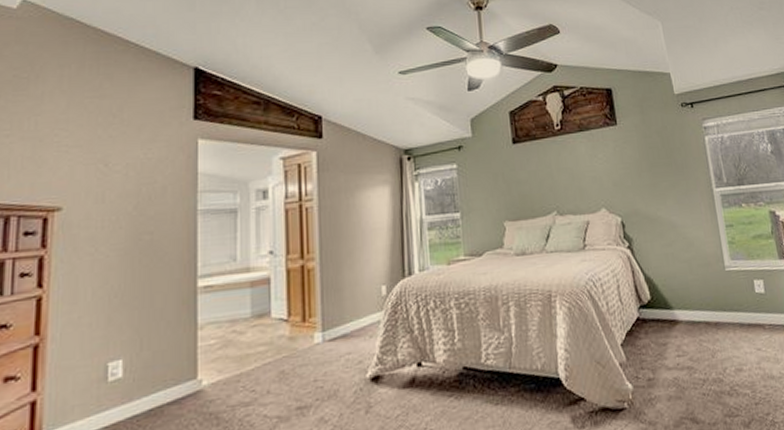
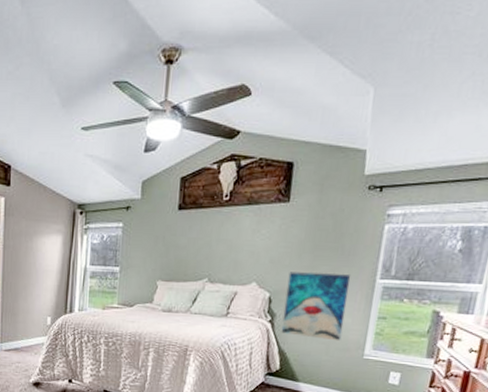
wall art: none [634,187,700,259] -> present [281,272,351,341]

